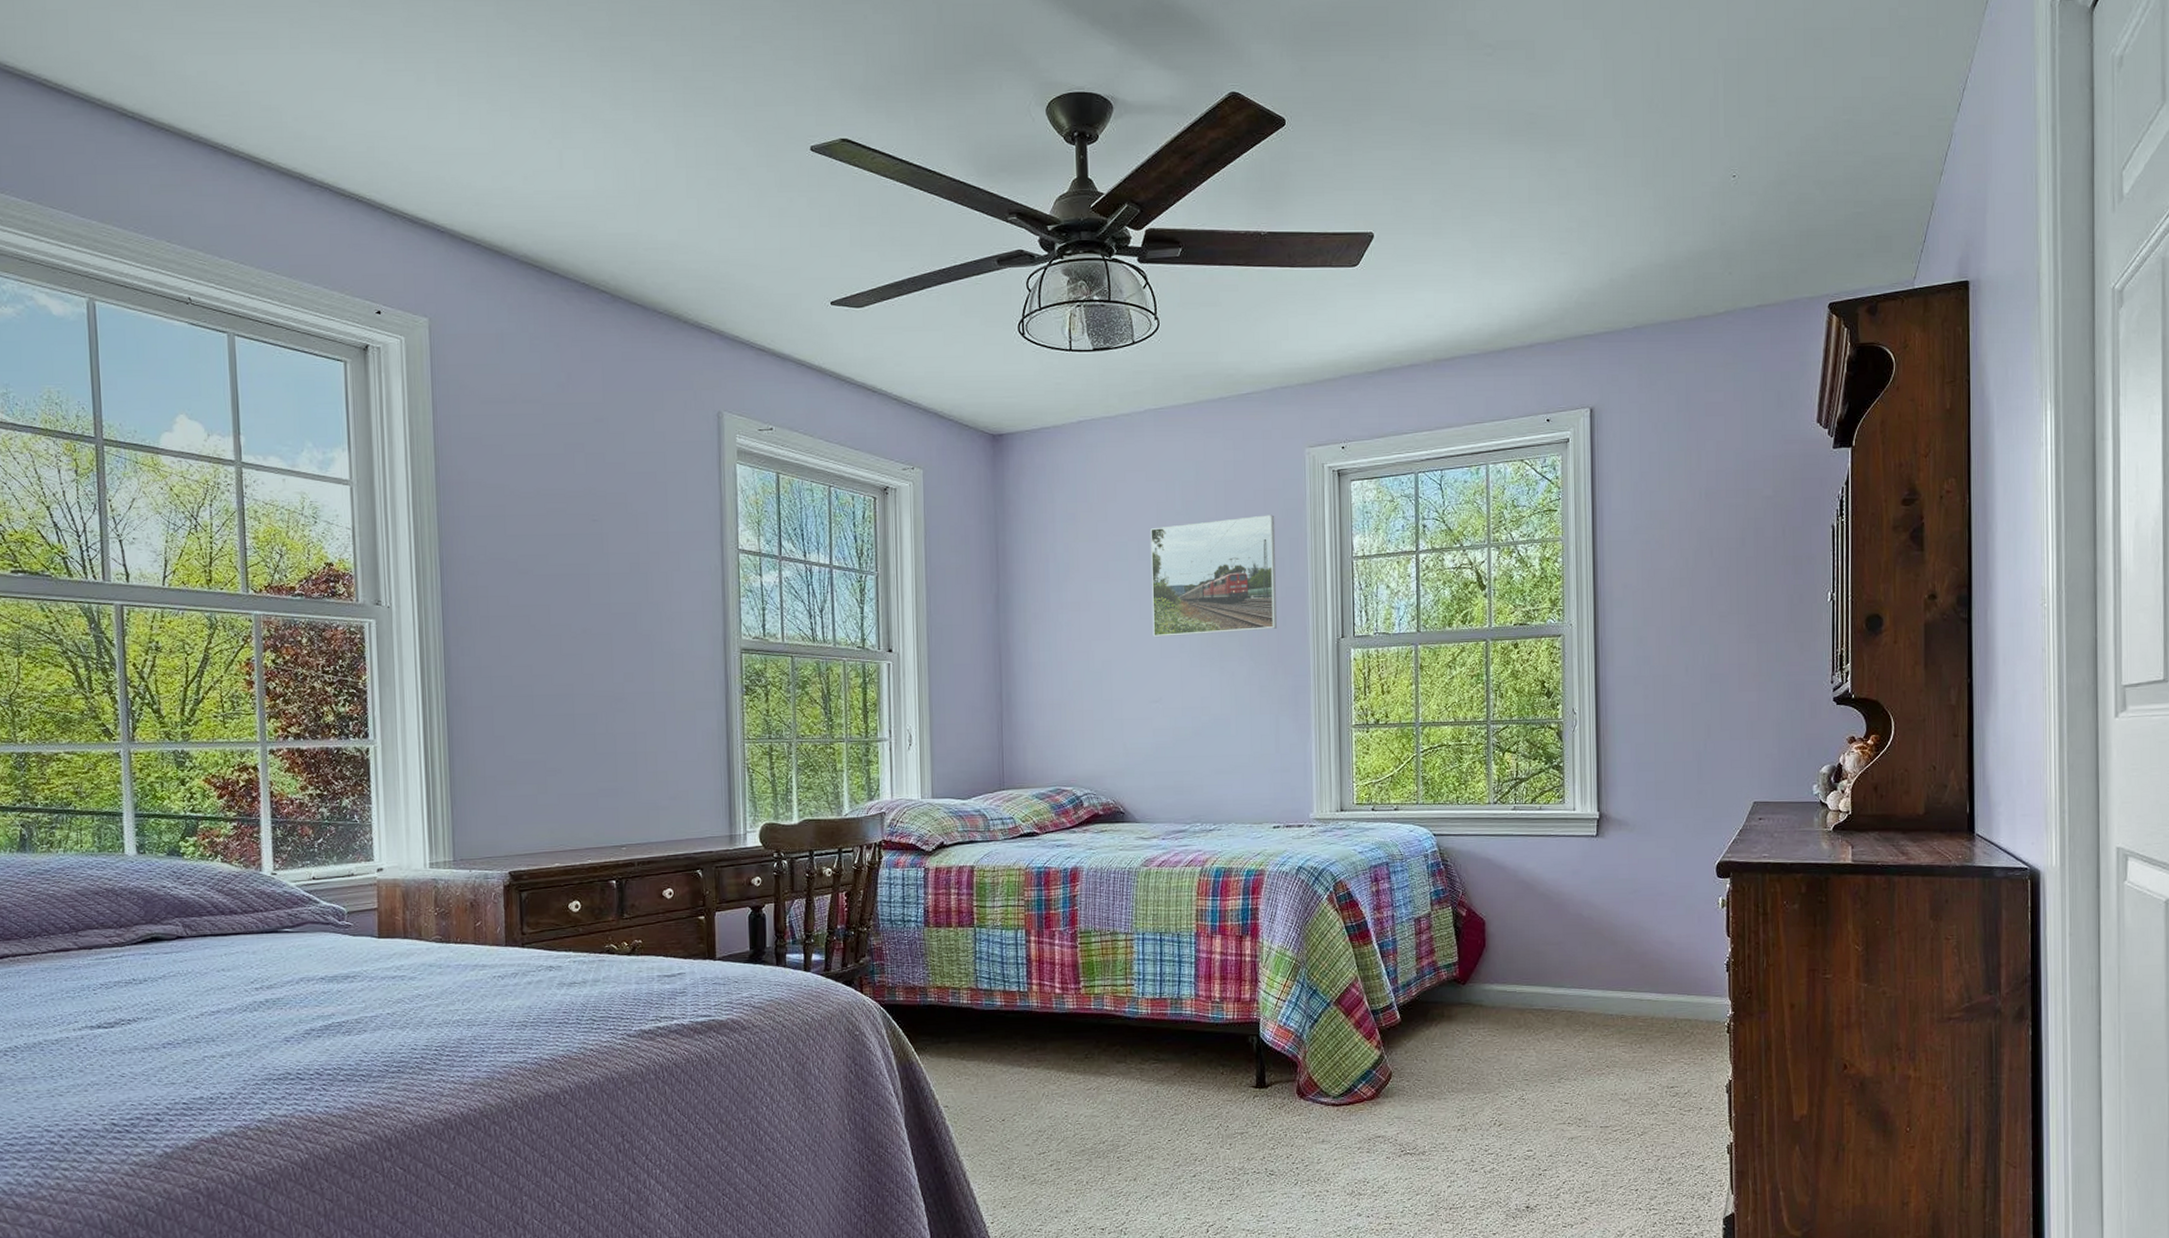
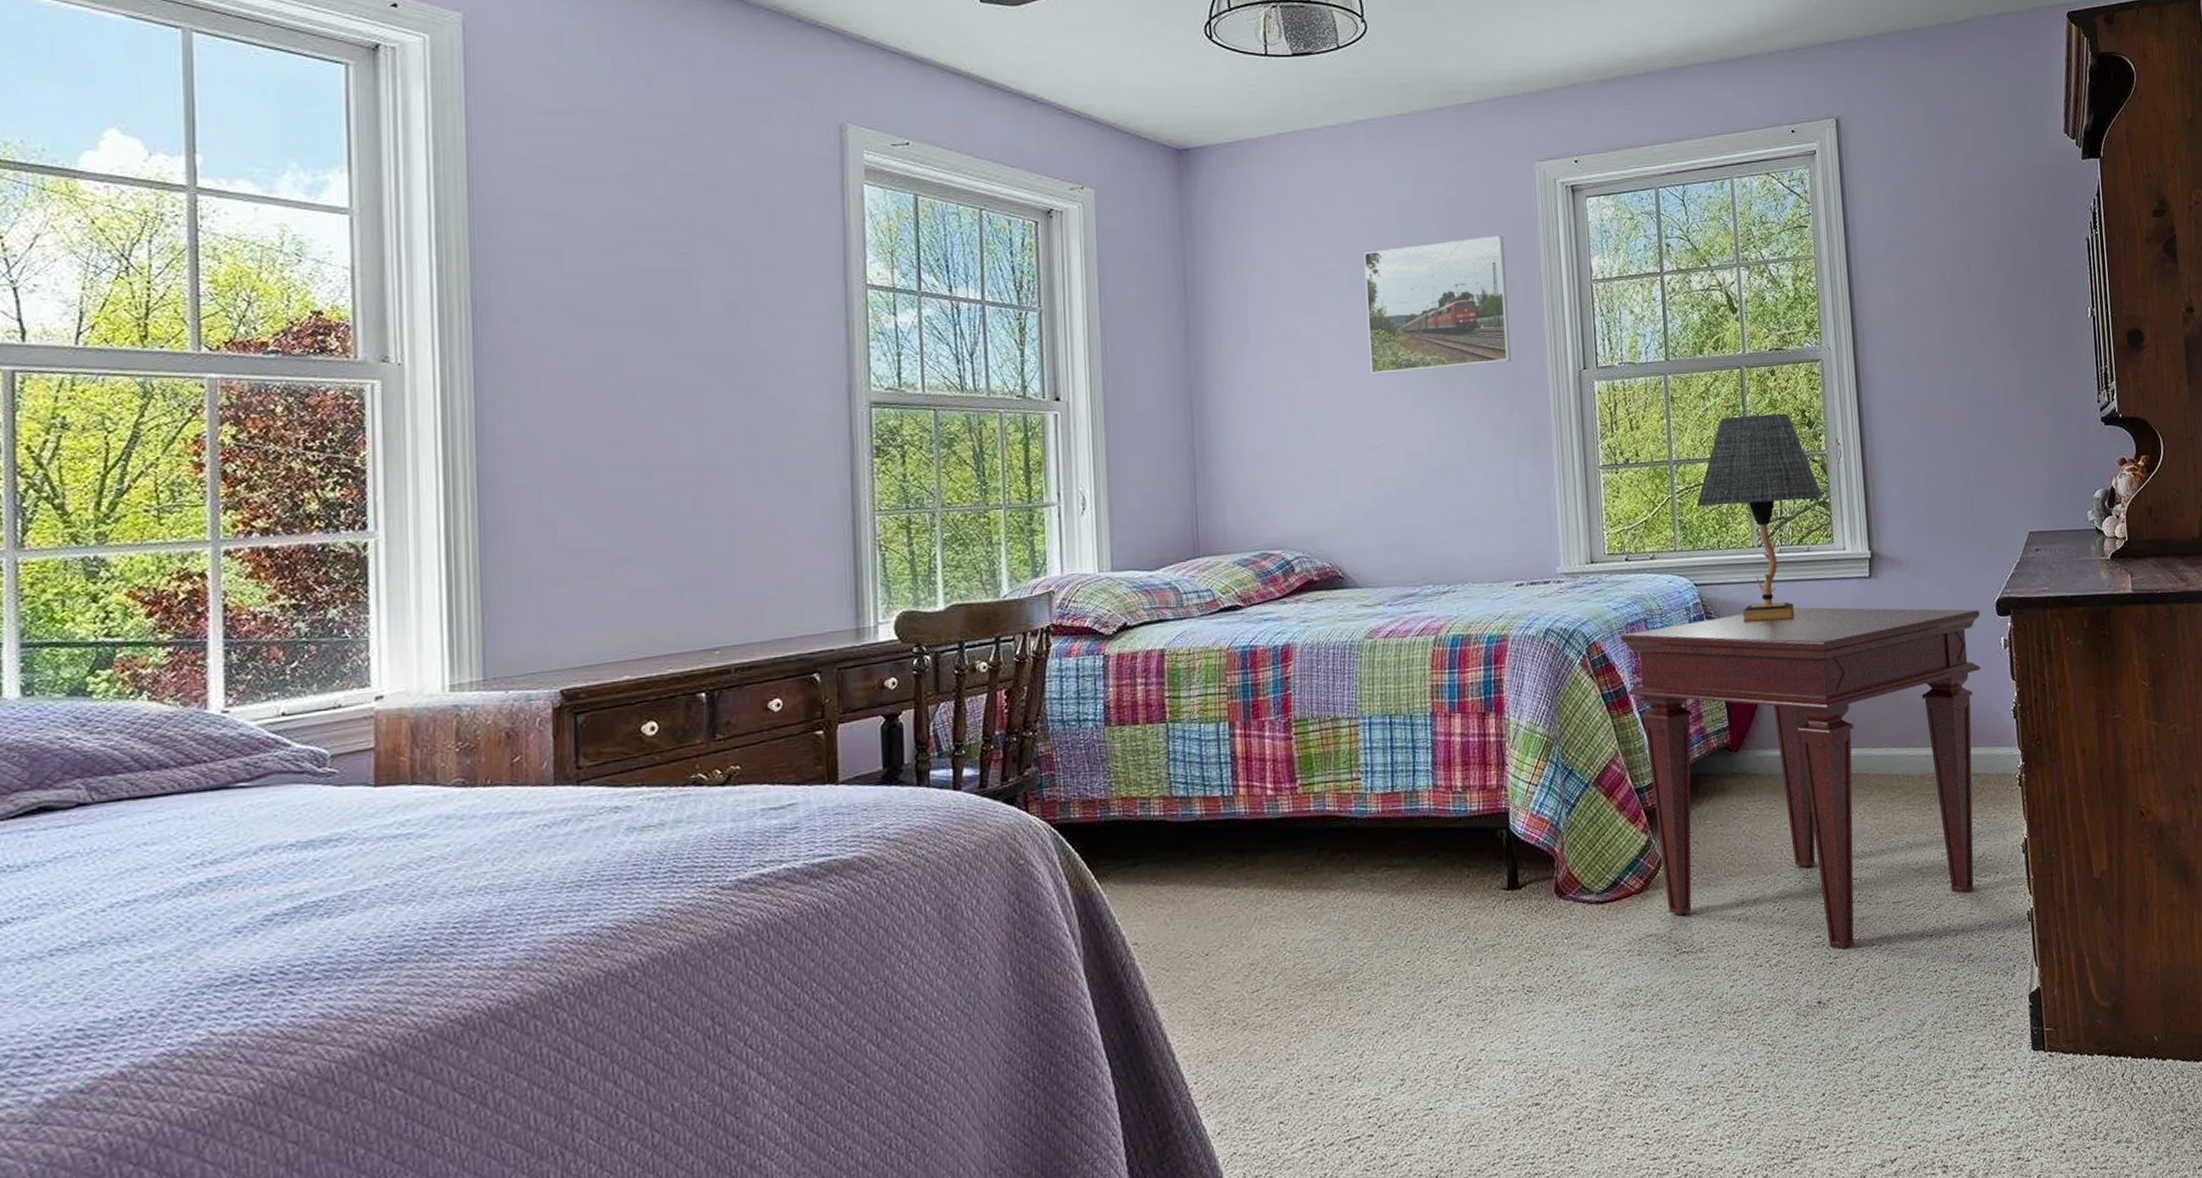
side table: none [1364,859,1700,1164] -> present [1620,607,1981,950]
table lamp: none [1438,683,1557,870] -> present [1696,413,1823,621]

